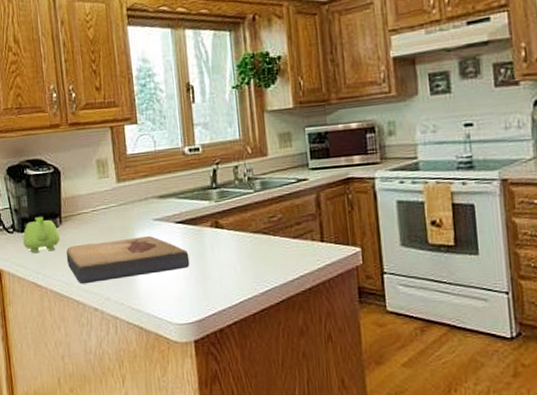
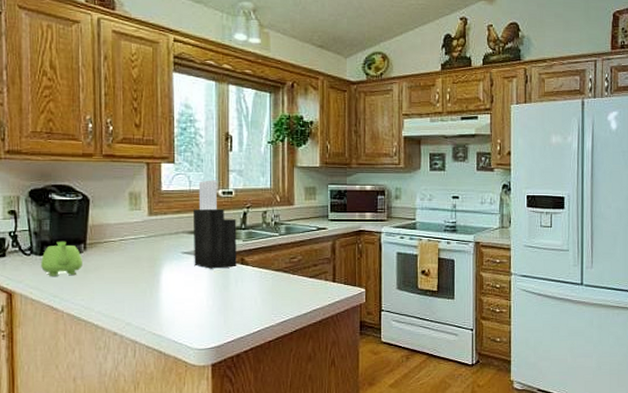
fish fossil: present [66,235,190,284] -> none [88,267,214,309]
knife block: none [161,136,211,235] -> present [194,180,237,269]

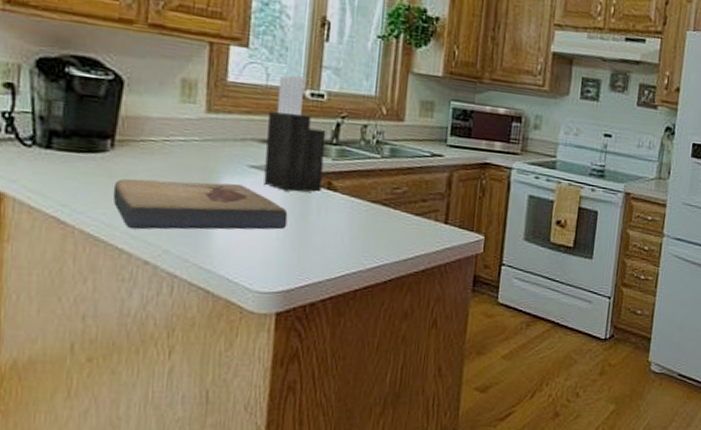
teapot: present [41,241,82,276] -> none [46,132,108,180]
fish fossil: none [88,267,214,309] -> present [113,178,288,230]

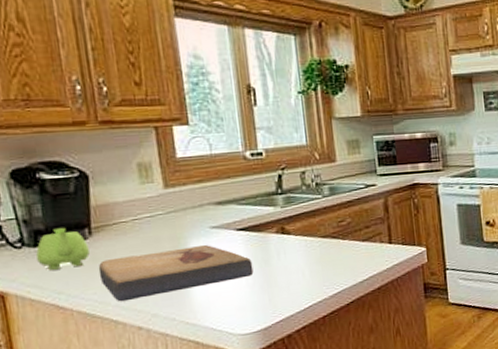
teapot: none [46,132,108,180] -> present [36,227,90,270]
knife block: present [264,75,326,193] -> none [218,140,277,243]

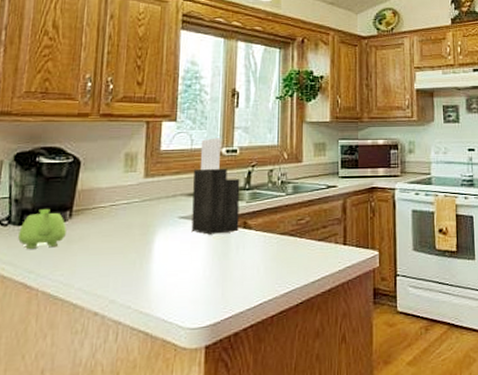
fish fossil: present [98,244,254,302] -> none [70,233,212,285]
knife block: none [218,140,277,243] -> present [191,138,240,235]

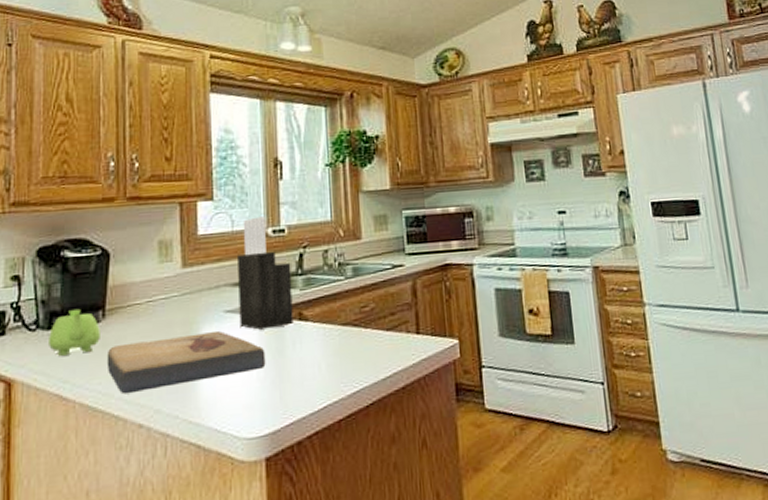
fish fossil: none [70,233,212,285] -> present [106,330,266,394]

